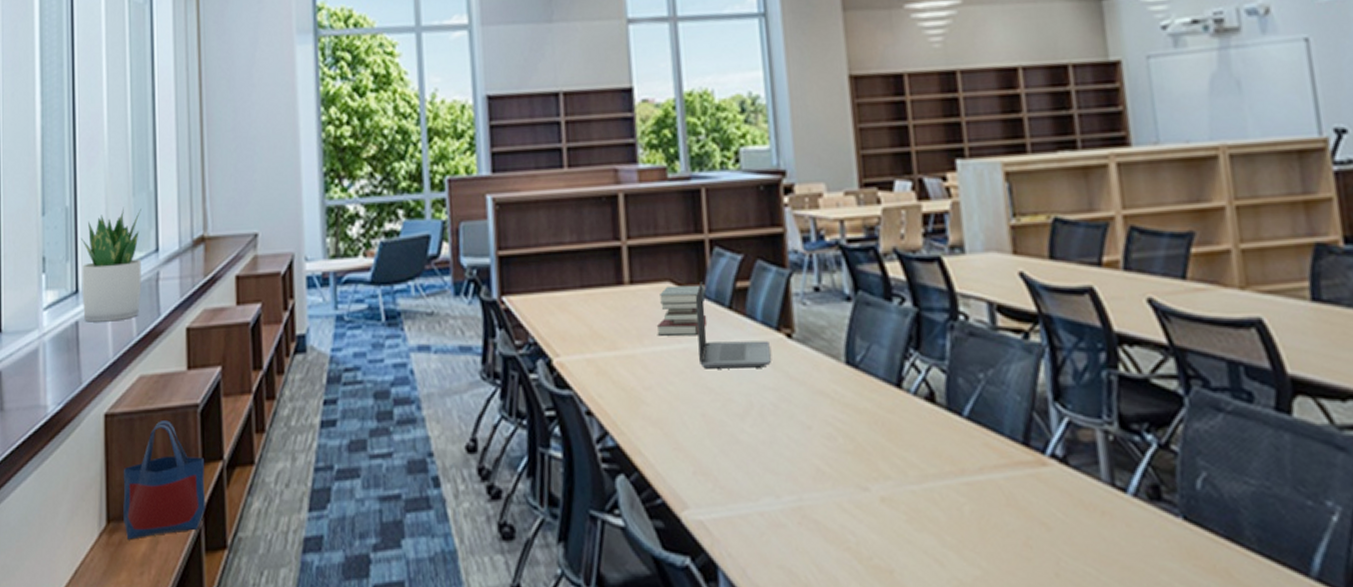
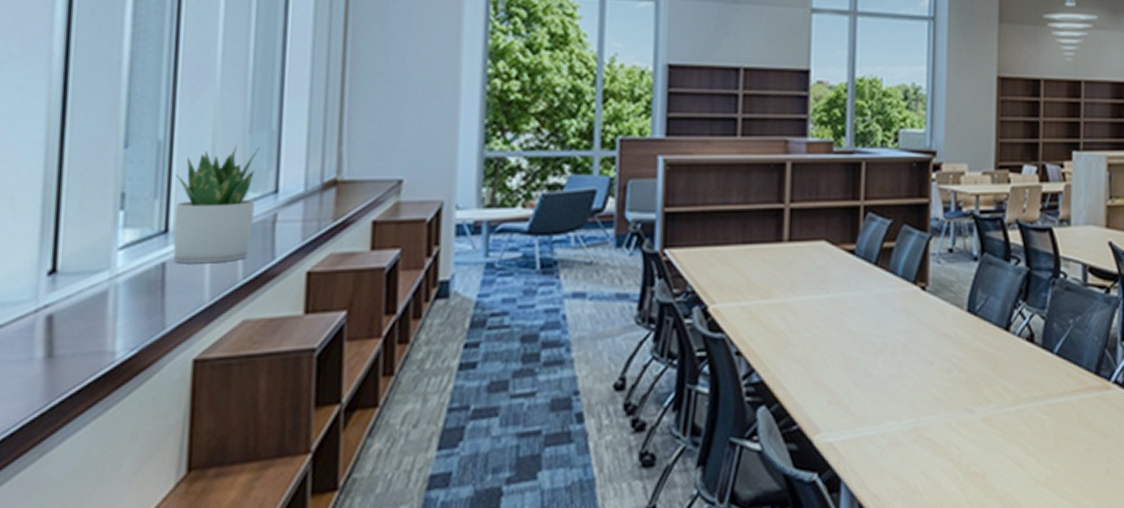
tote bag: present [123,420,205,540] -> none [209,365,317,488]
books: present [656,285,708,336] -> none [808,244,856,287]
laptop computer: present [695,281,771,369] -> none [844,241,906,315]

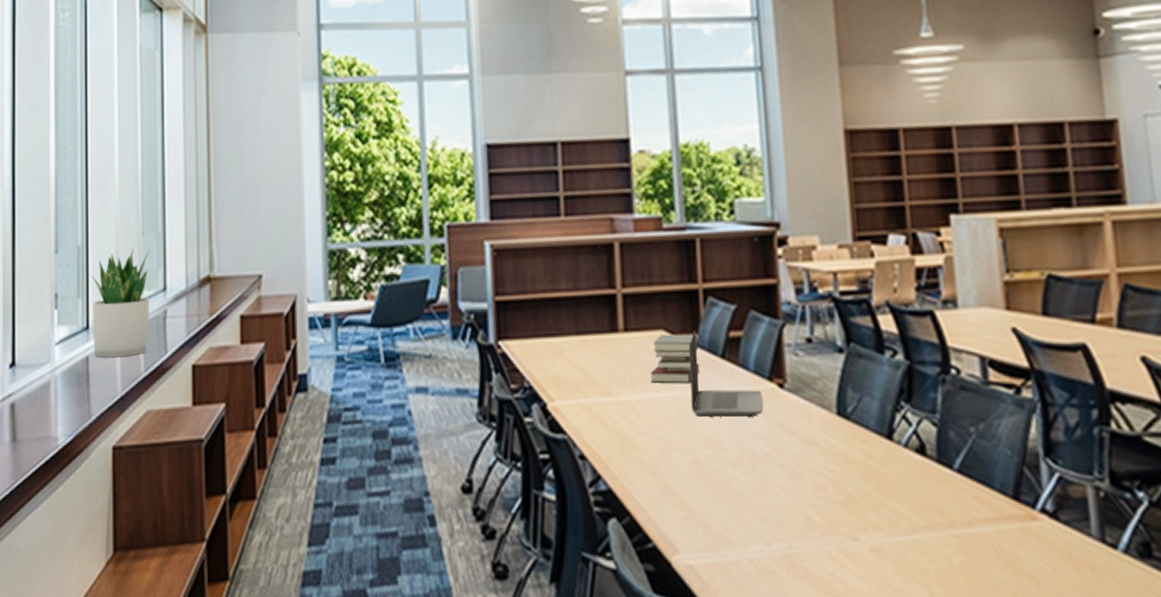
books: none [808,244,856,287] -> present [650,334,700,383]
laptop computer: none [844,241,906,315] -> present [688,330,763,417]

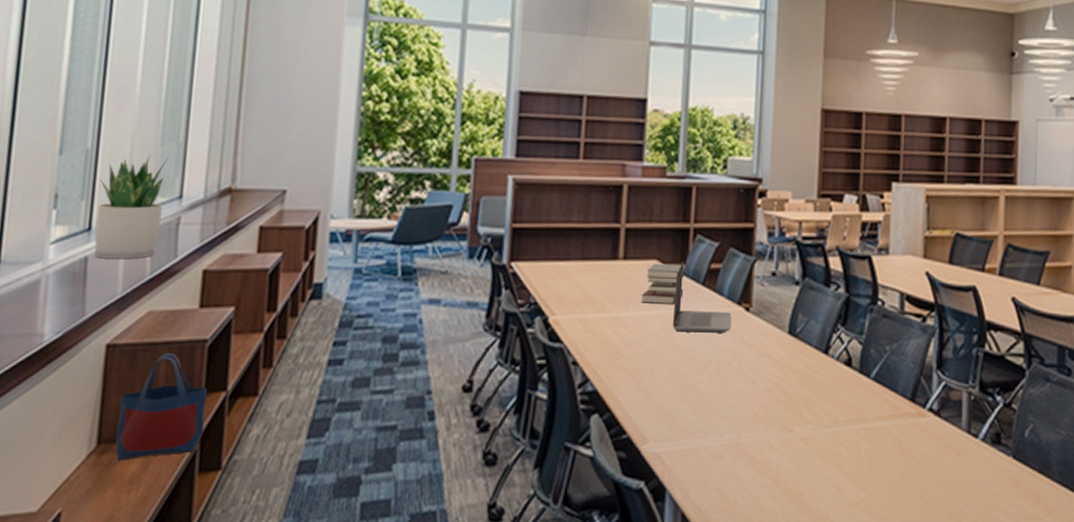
tote bag: none [129,454,208,569] -> present [115,353,207,461]

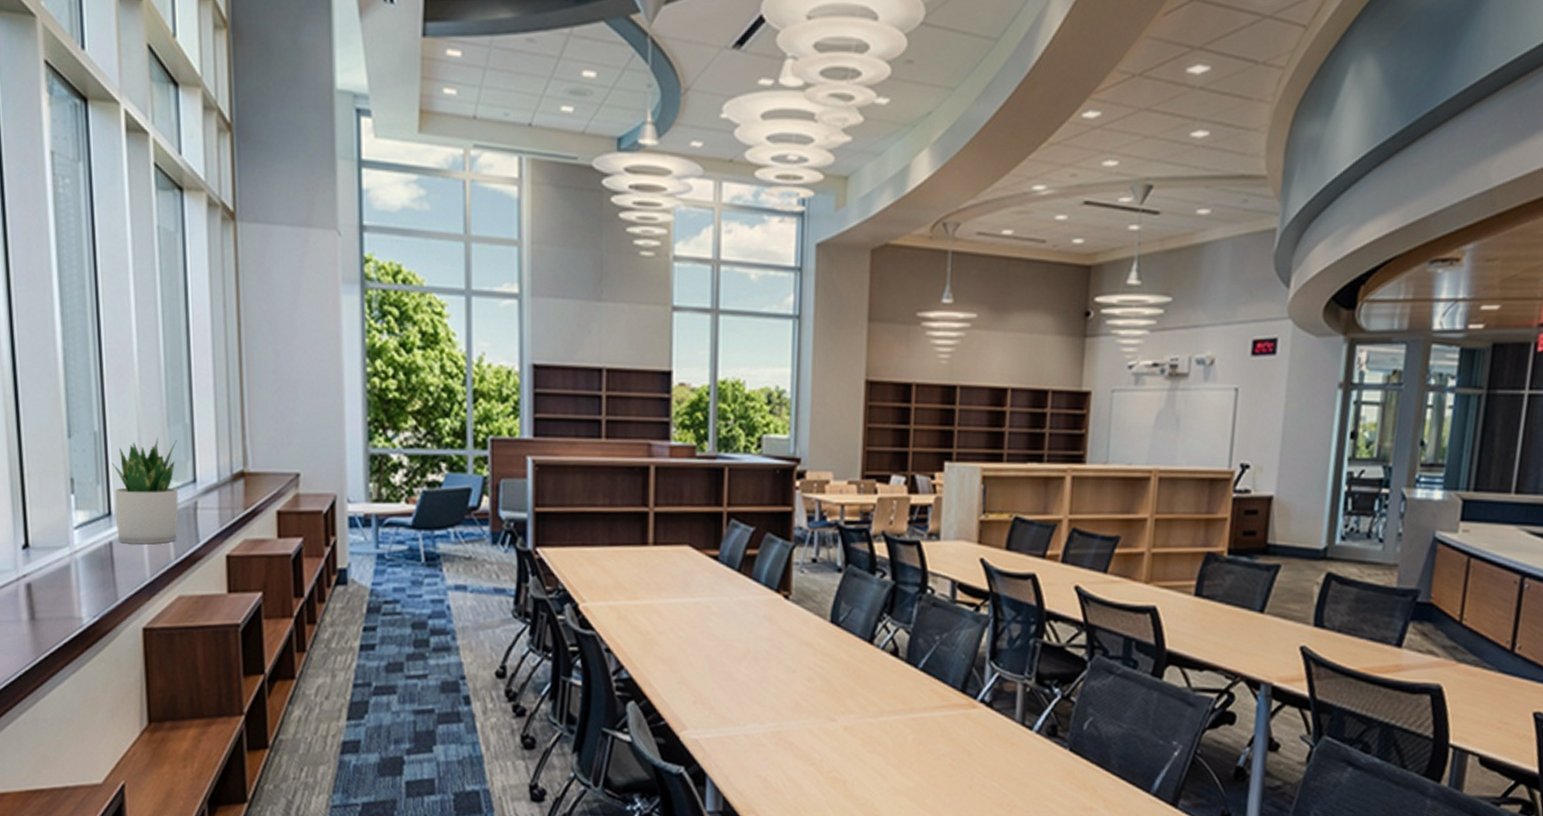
tote bag: present [115,353,207,461] -> none [164,637,247,738]
books: present [640,263,685,304] -> none [673,549,719,591]
laptop computer: present [673,262,731,333] -> none [708,547,769,621]

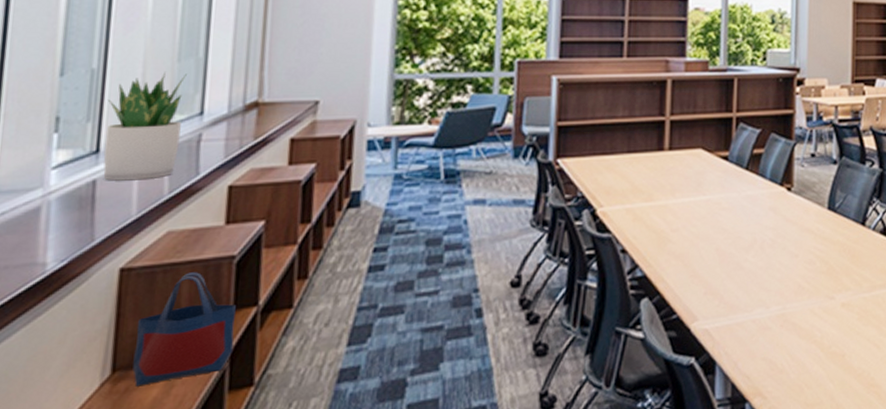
tote bag: none [164,637,247,738] -> present [133,272,236,387]

